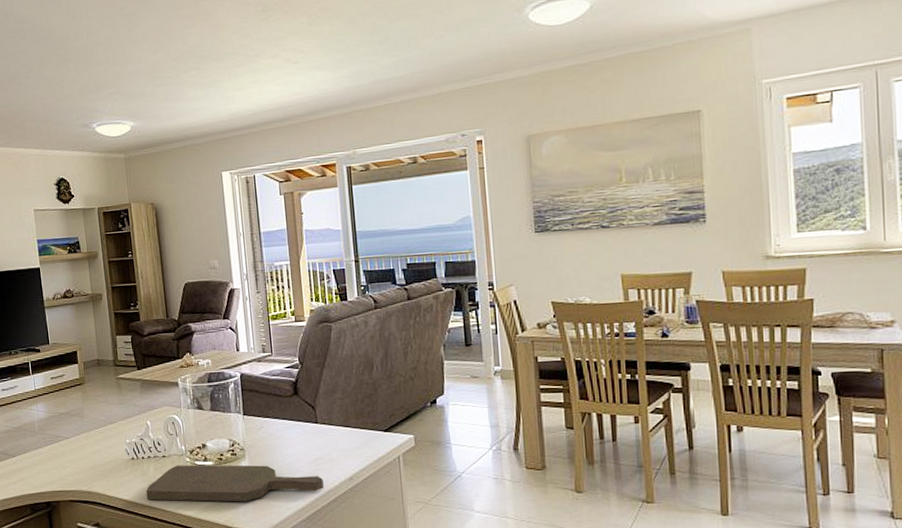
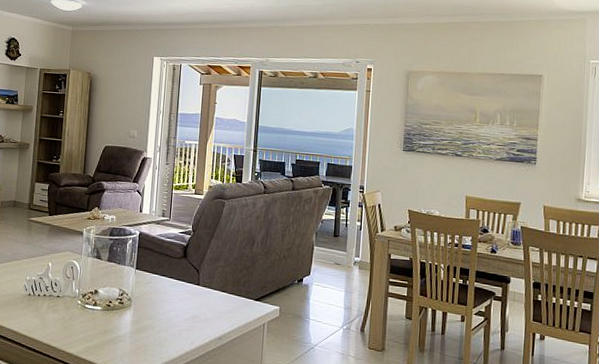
cutting board: present [146,464,324,502] -> none [35,306,196,347]

